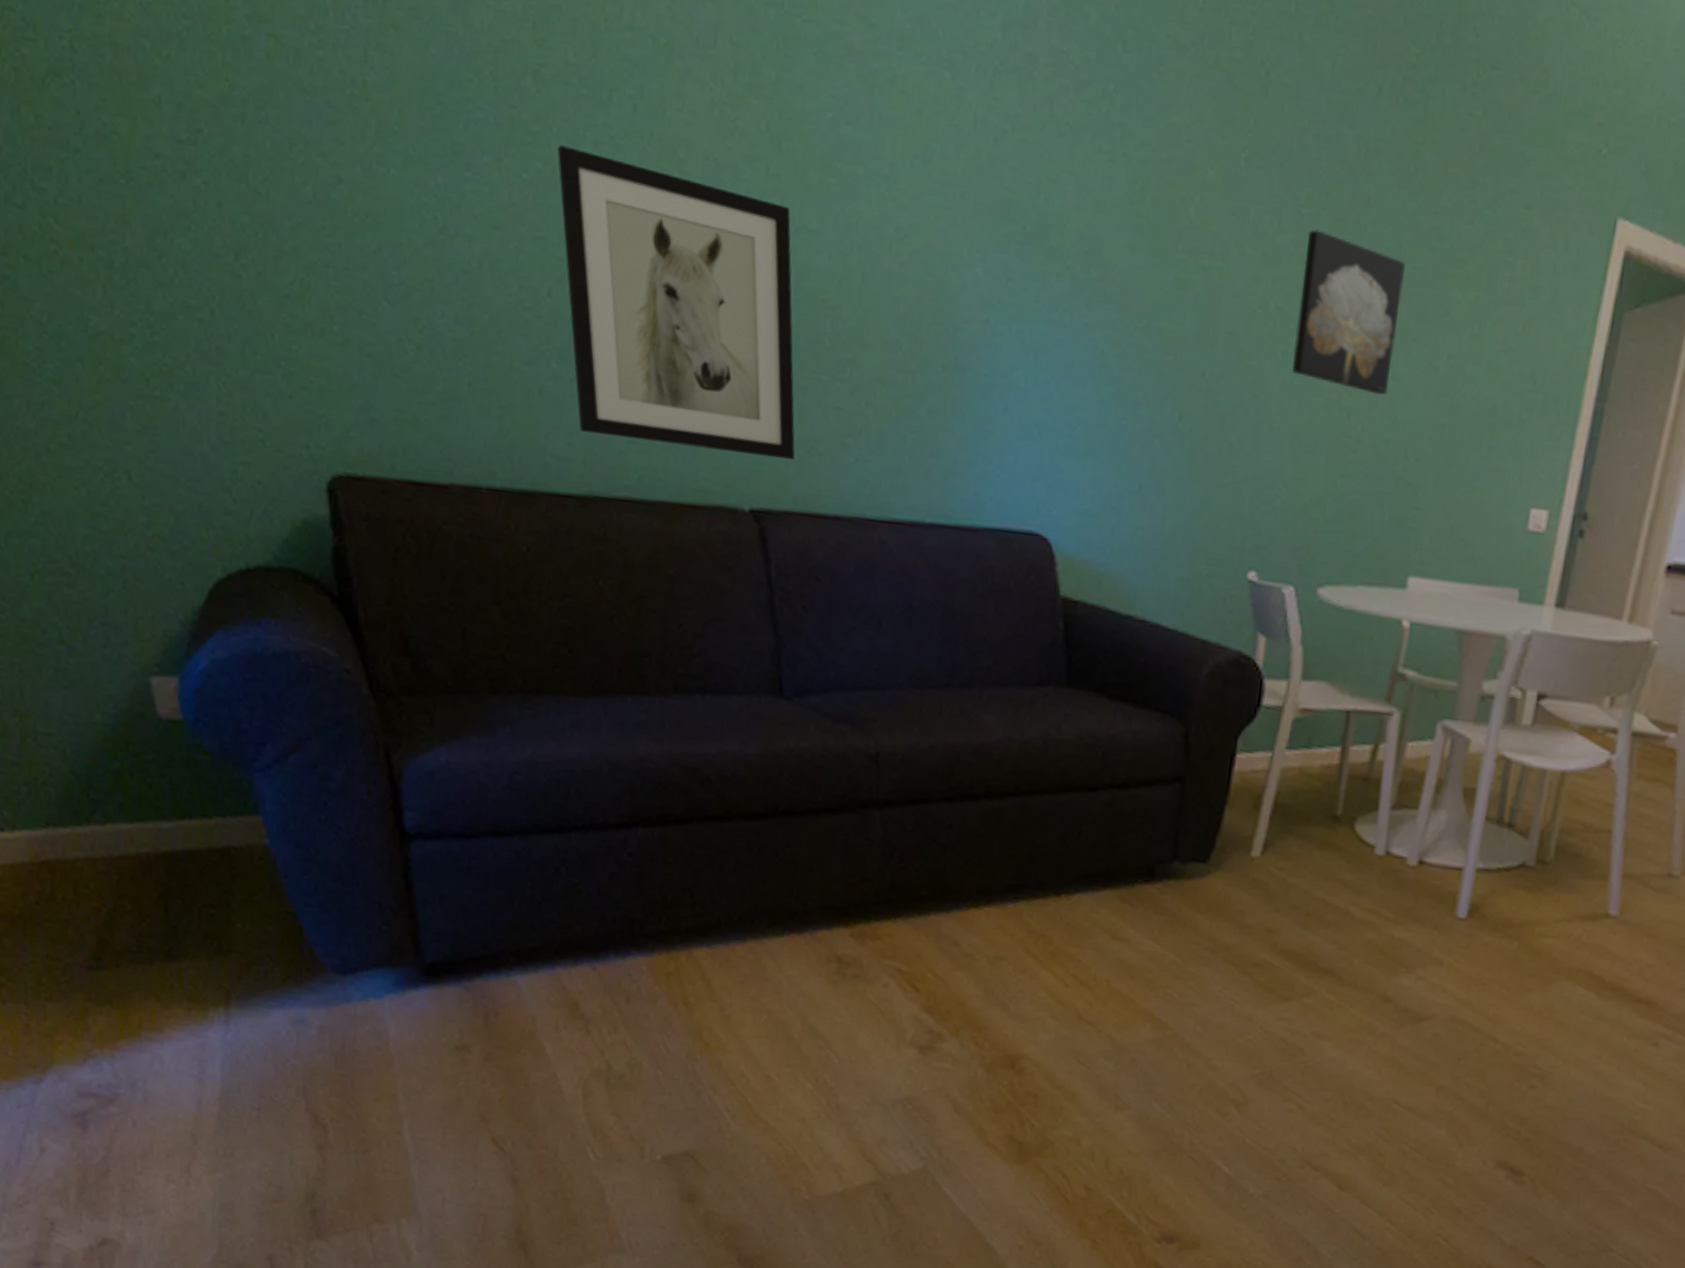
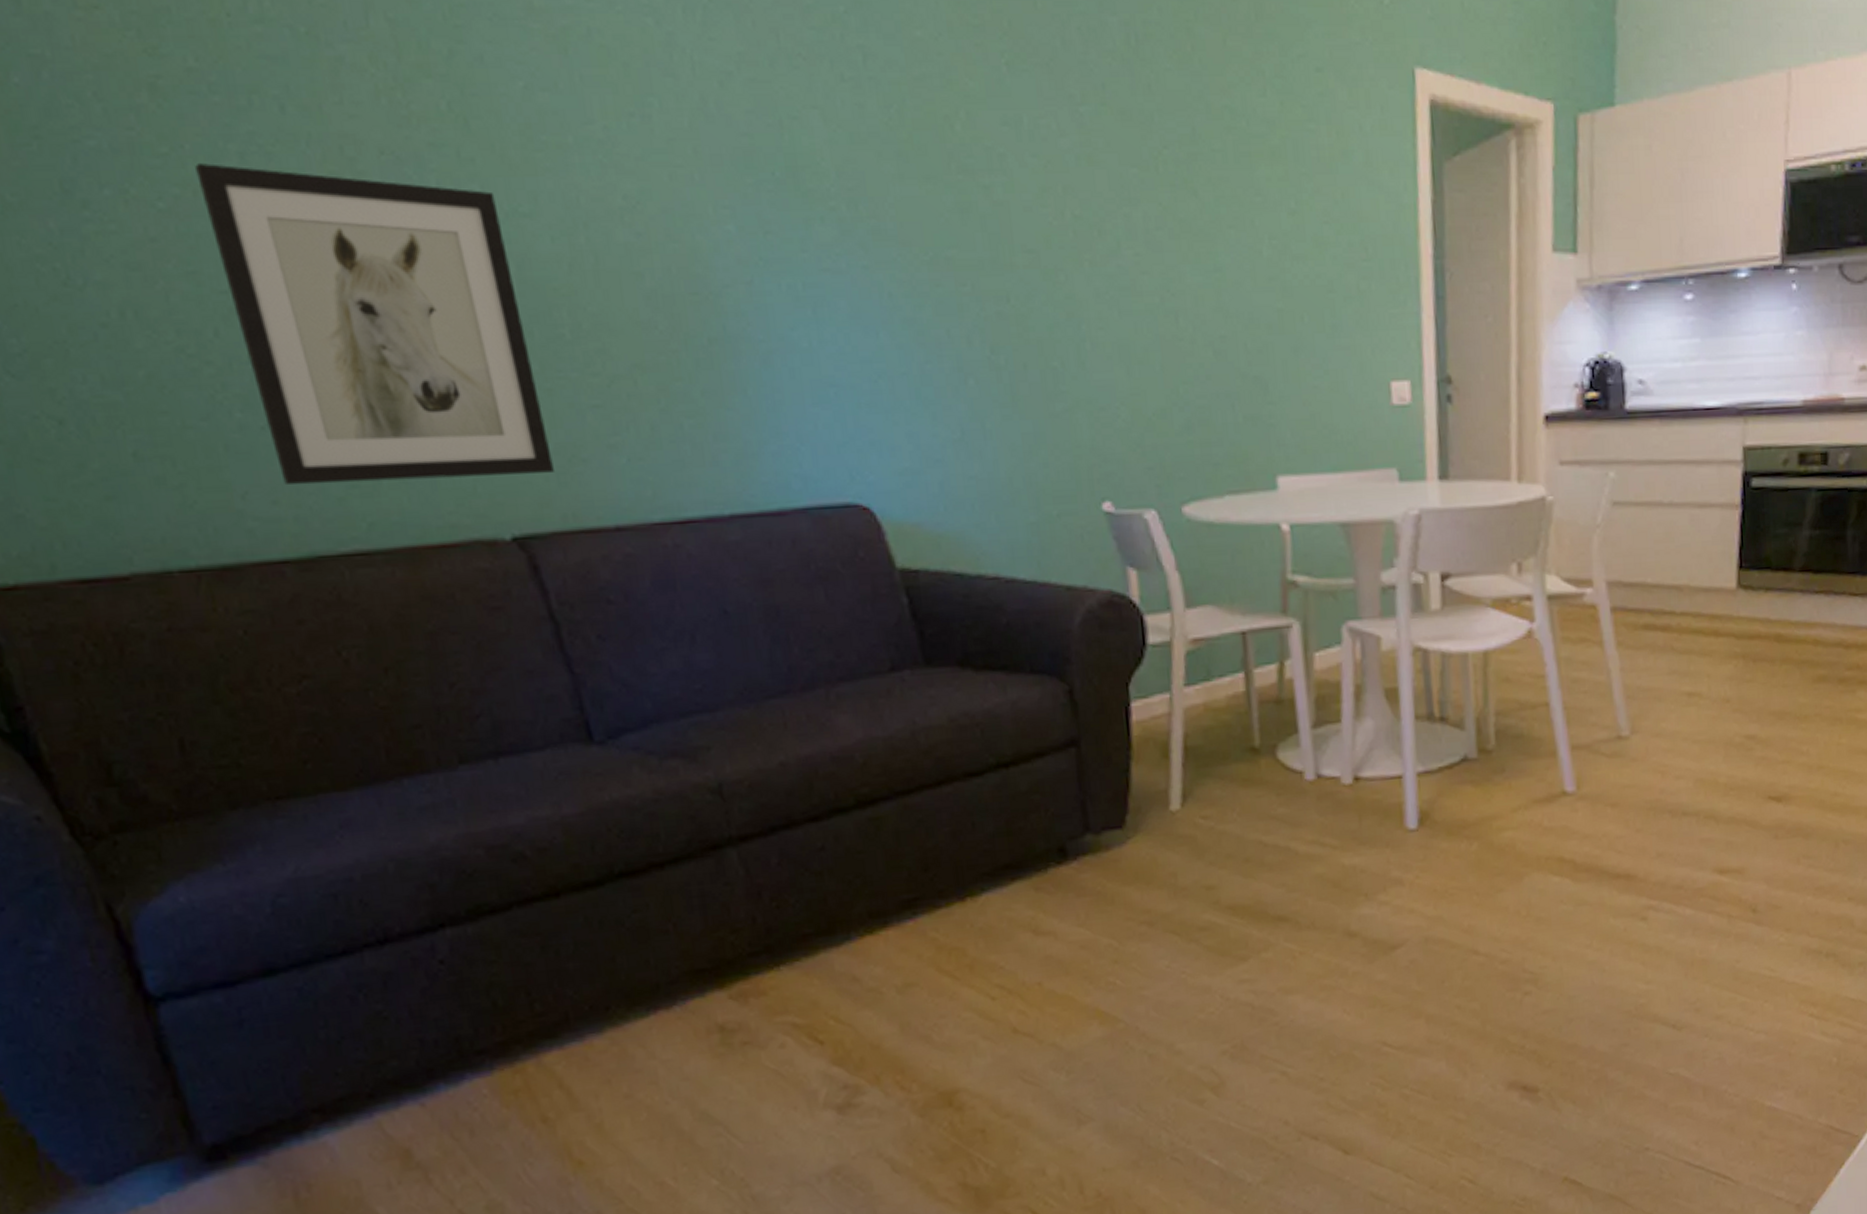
wall art: present [1292,229,1405,395] -> none [1092,127,1213,290]

